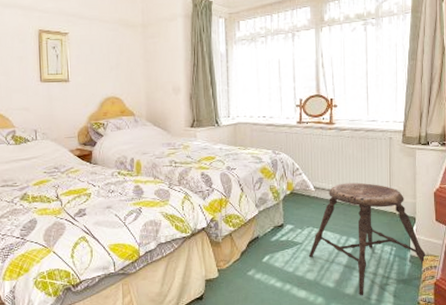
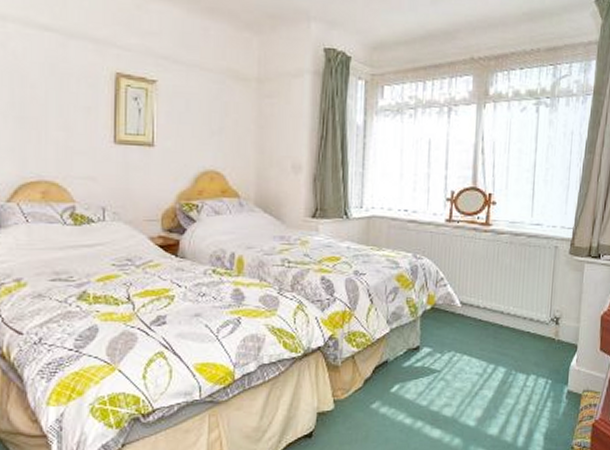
stool: present [308,182,427,296] -> none [447,299,586,438]

